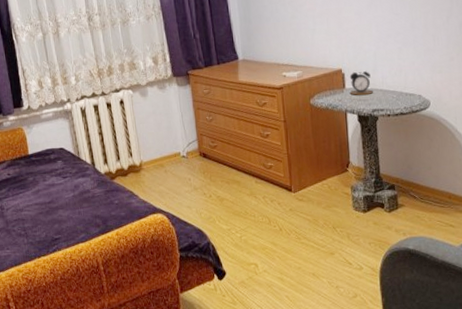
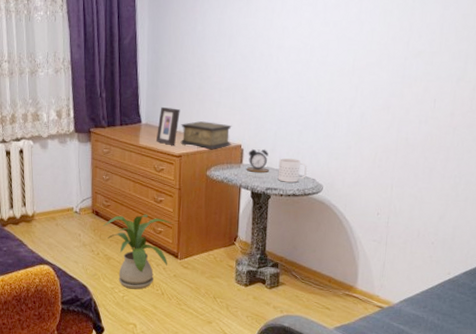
house plant: none [211,150,282,229] -> present [102,214,172,290]
picture frame: none [255,40,276,78] -> present [156,106,180,145]
decorative box: none [278,50,331,77] -> present [180,121,232,149]
mug: none [381,77,412,102] -> present [277,158,307,183]

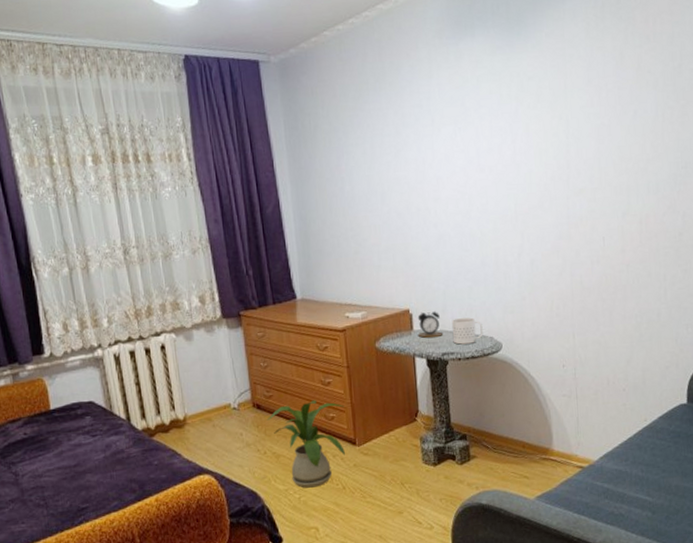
picture frame: present [156,106,180,145] -> none [315,277,338,320]
decorative box: present [180,121,232,149] -> none [340,288,398,319]

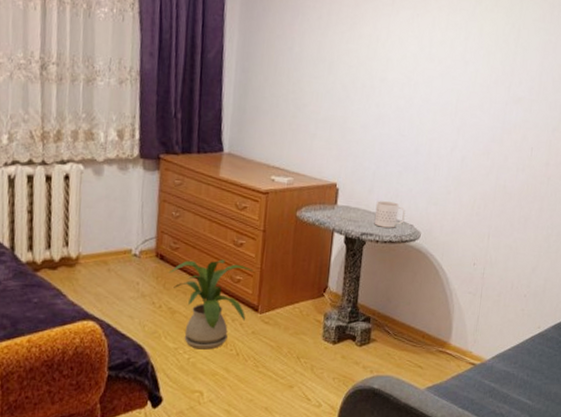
alarm clock: present [417,309,442,339] -> none [340,187,366,217]

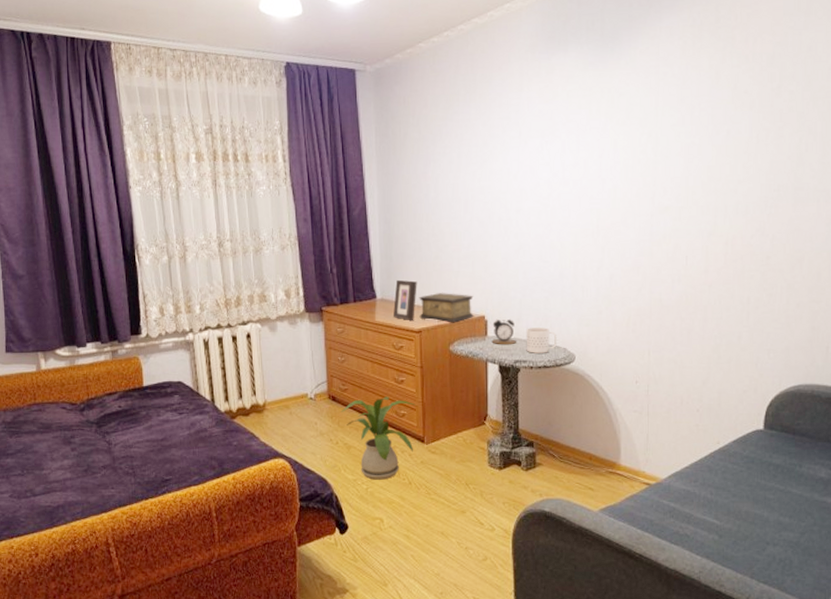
picture frame: none [240,134,270,180] -> present [393,279,417,320]
decorative box: none [268,154,328,187] -> present [419,293,474,322]
alarm clock: none [340,187,366,217] -> present [491,317,516,345]

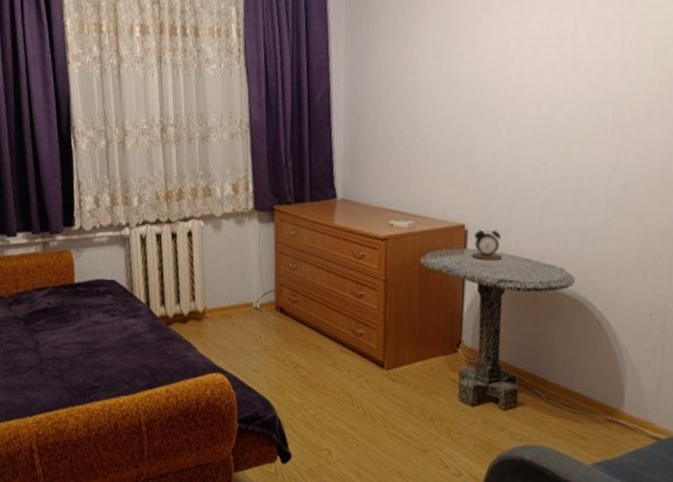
house plant: present [340,396,416,480] -> none [289,312,376,407]
picture frame: present [393,279,417,320] -> none [356,177,386,226]
decorative box: present [419,293,474,322] -> none [386,195,453,230]
mug: present [526,328,557,353] -> none [513,242,553,273]

